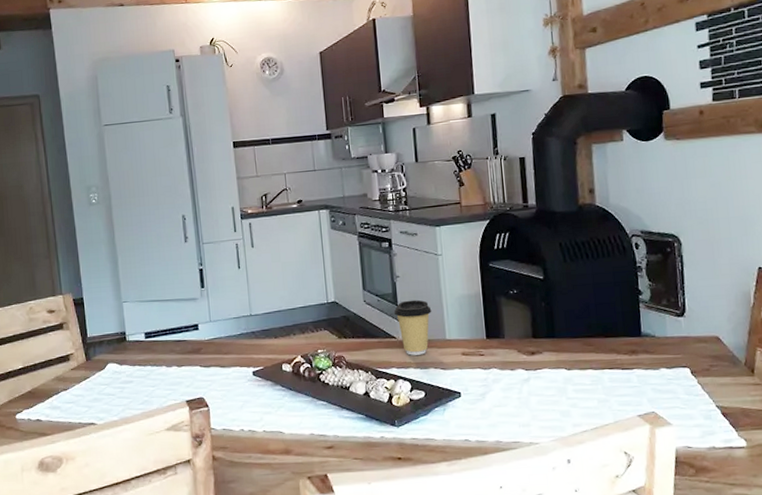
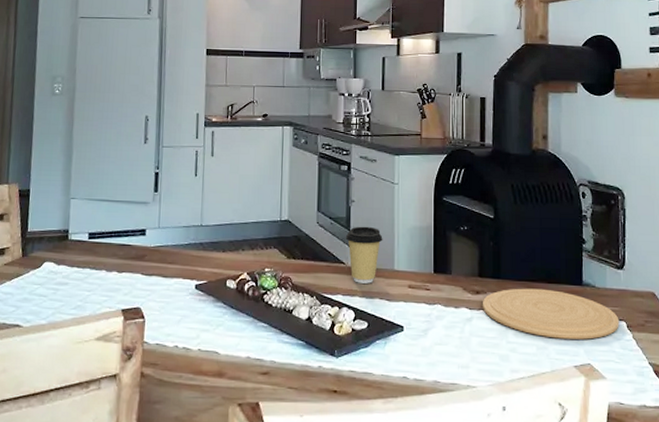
plate: none [538,343,683,391] -> present [482,288,620,340]

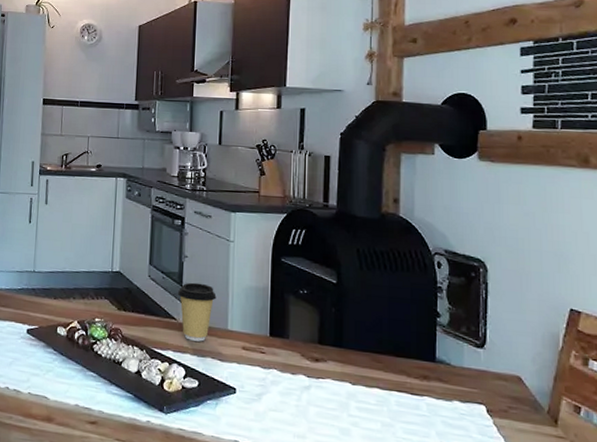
plate: present [482,288,620,340] -> none [321,359,478,421]

